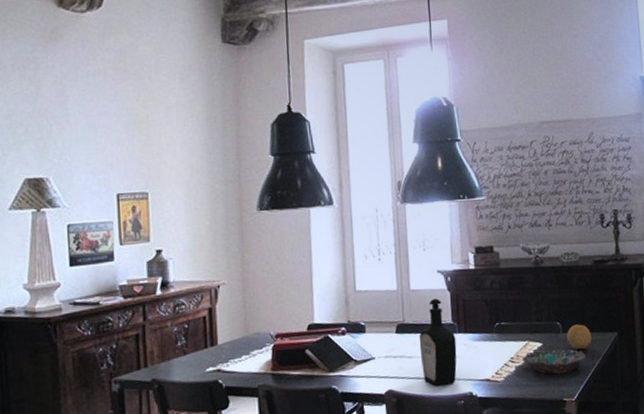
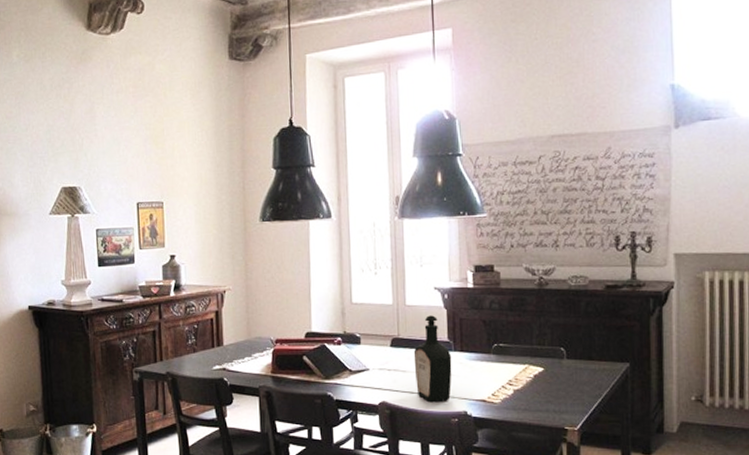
bowl: present [523,348,586,374] -> none [522,375,593,402]
fruit: present [567,324,592,350] -> none [572,351,599,378]

